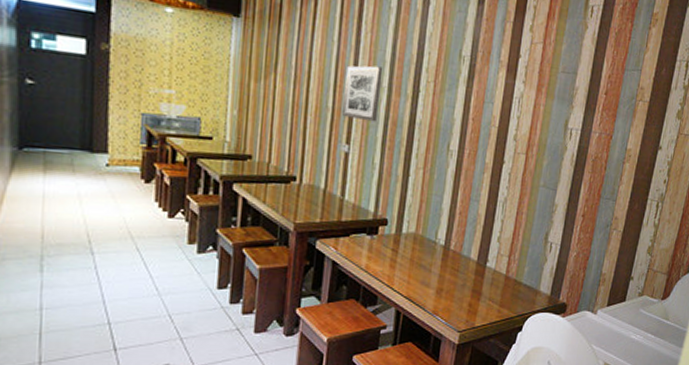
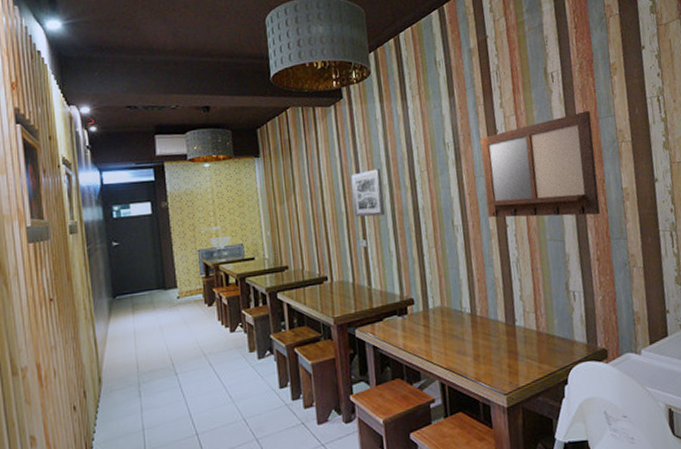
writing board: none [487,57,619,171] -> present [480,111,600,218]

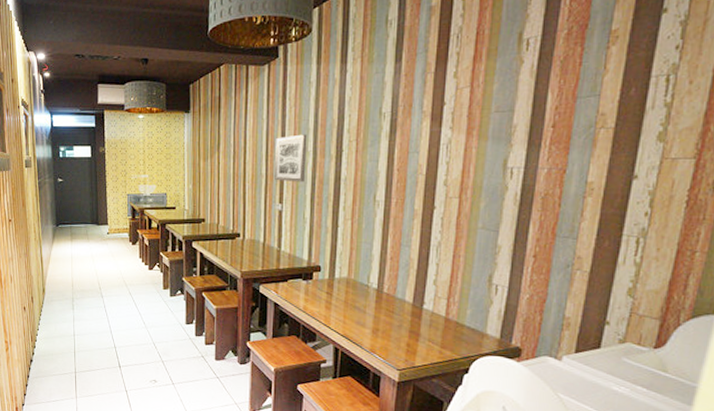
writing board: present [480,111,600,218] -> none [415,88,567,209]

